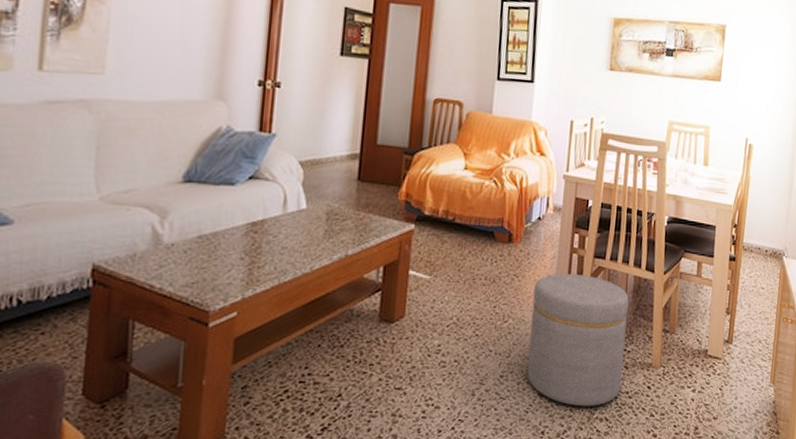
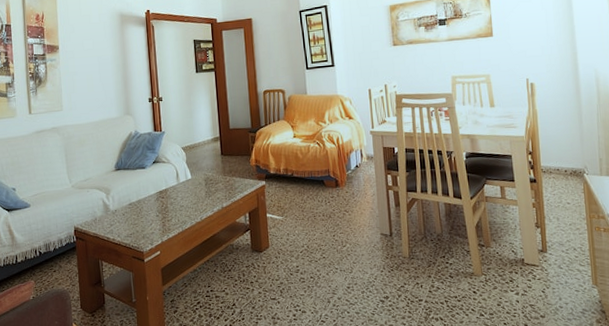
ottoman: present [527,274,629,407] -> none [362,206,450,309]

